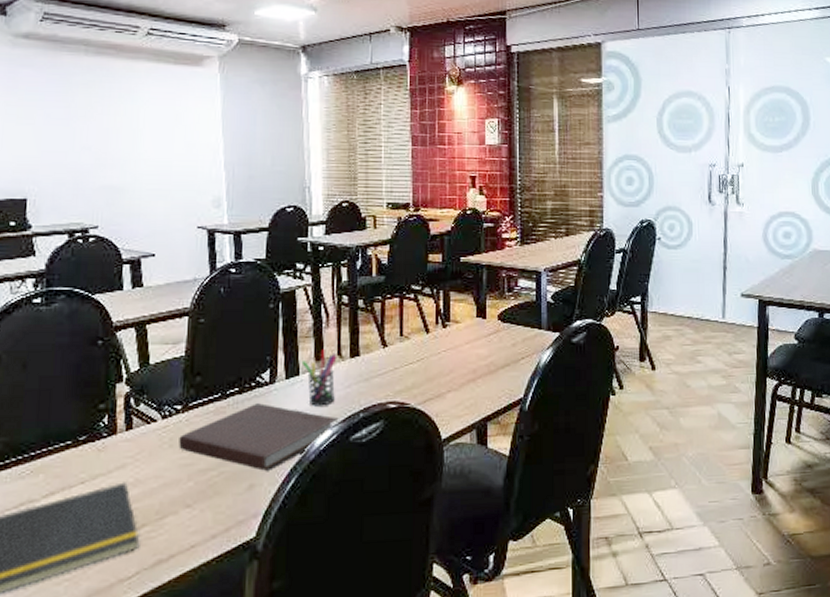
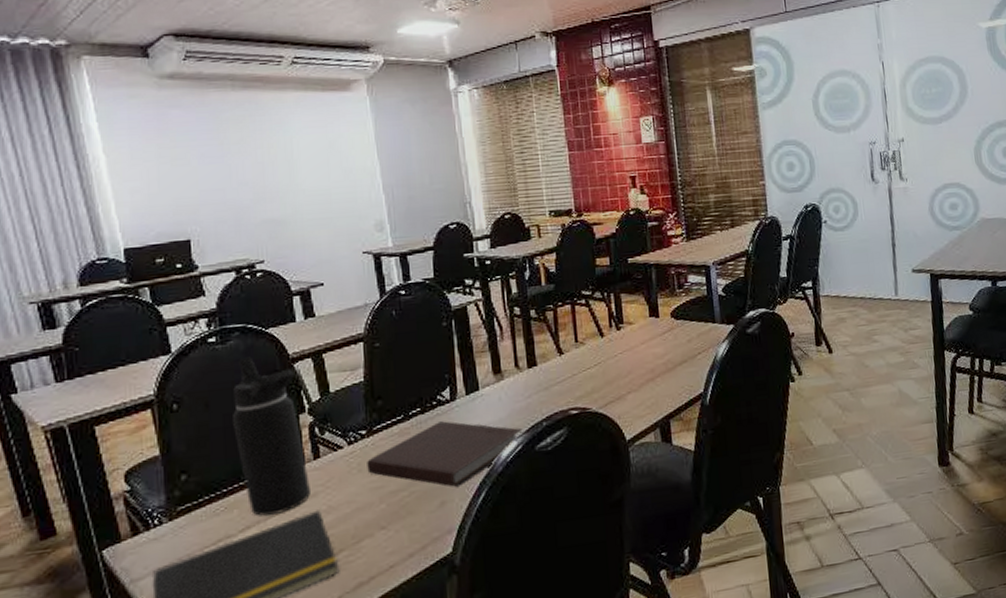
water bottle: none [49,321,119,483] -> present [233,357,310,516]
pen holder: present [301,348,337,406] -> none [480,361,517,419]

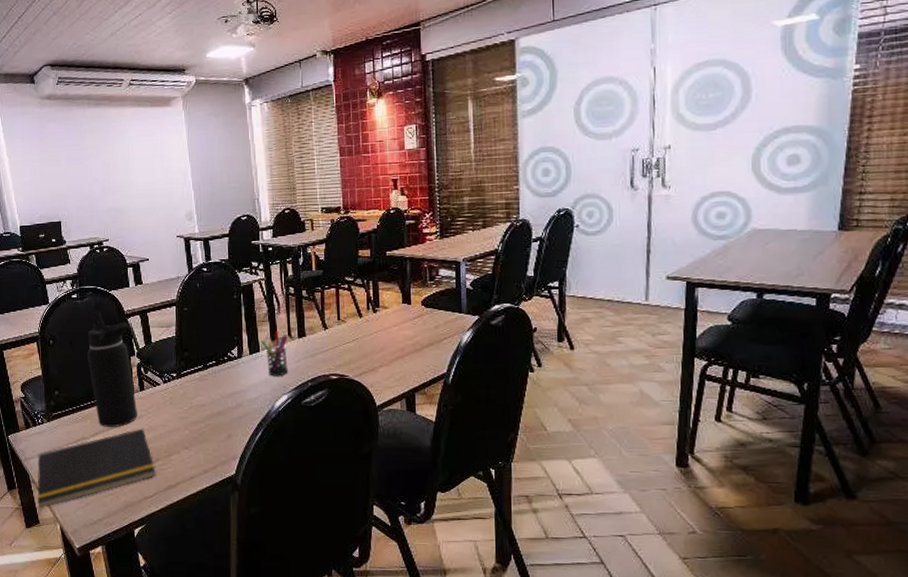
notebook: present [367,421,521,487] -> none [176,373,291,425]
pen holder: none [480,361,517,419] -> present [261,330,288,376]

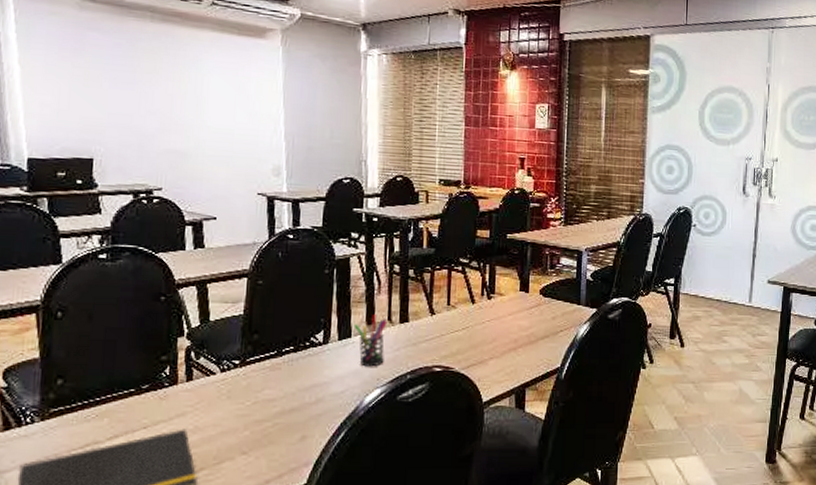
water bottle: present [87,311,137,427] -> none [113,277,180,427]

